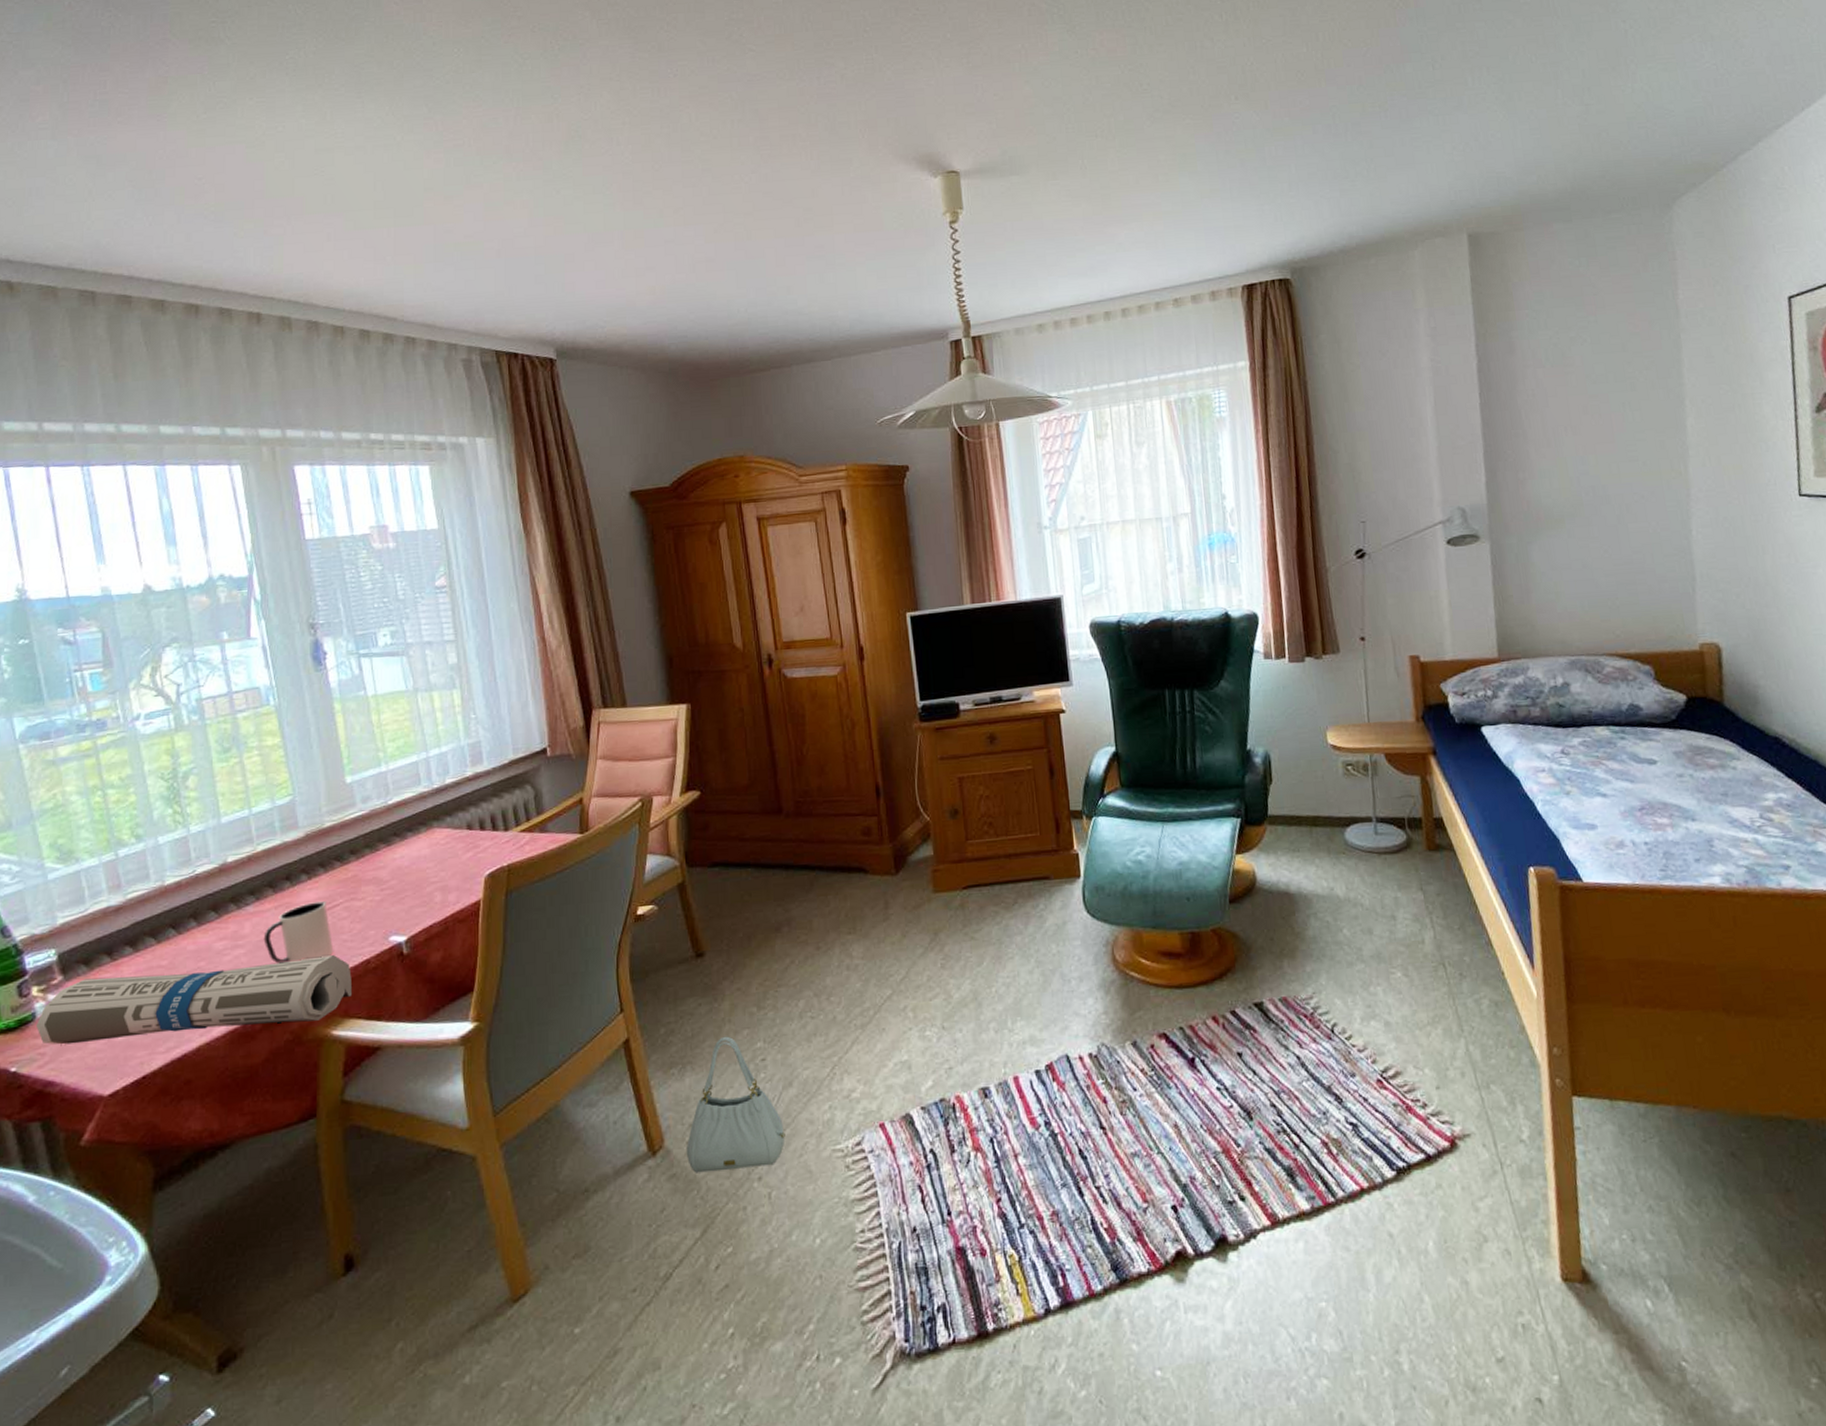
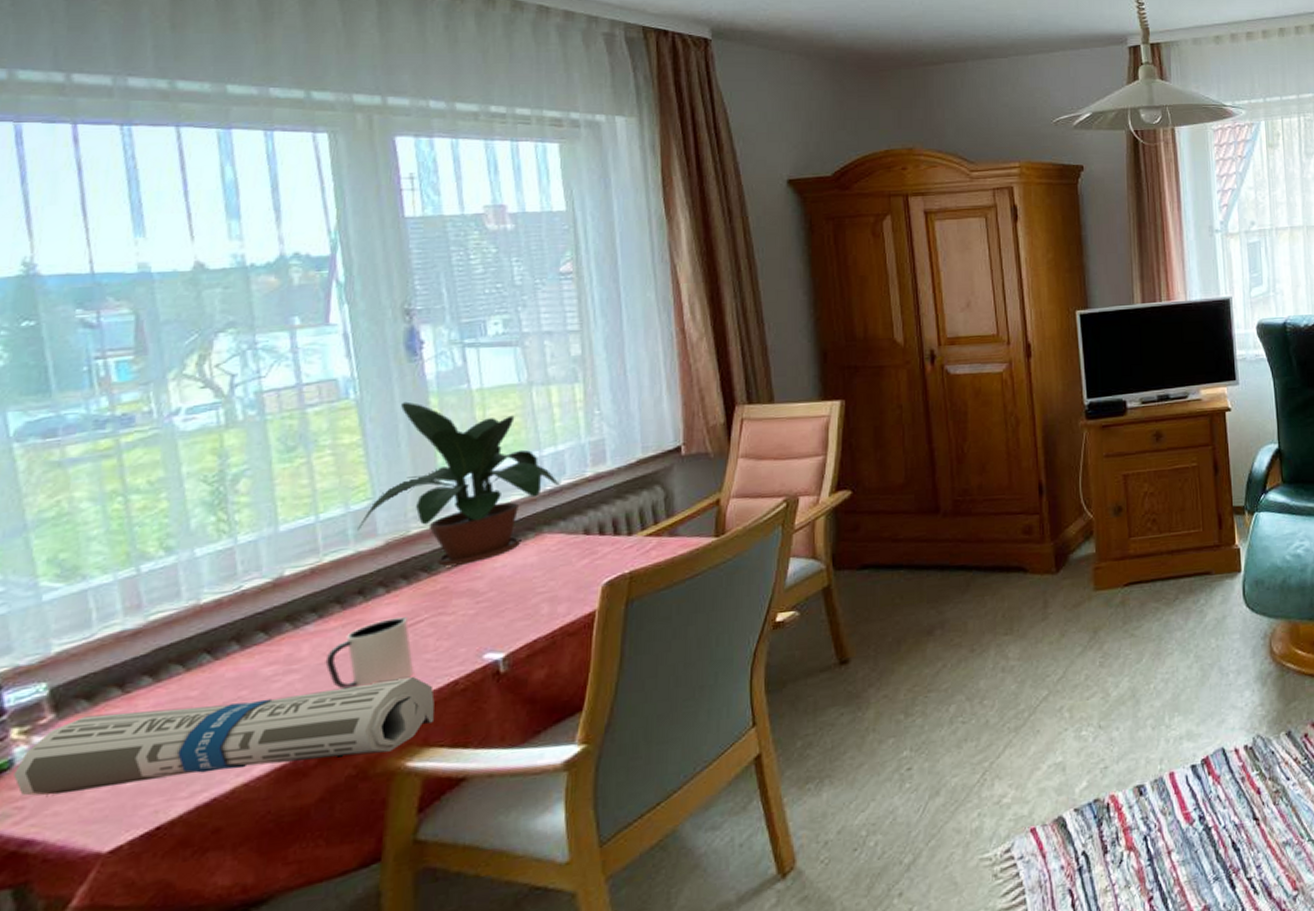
potted plant: none [282,707,445,856] -> present [357,401,560,566]
handbag: present [686,1036,785,1173] -> none [820,746,930,894]

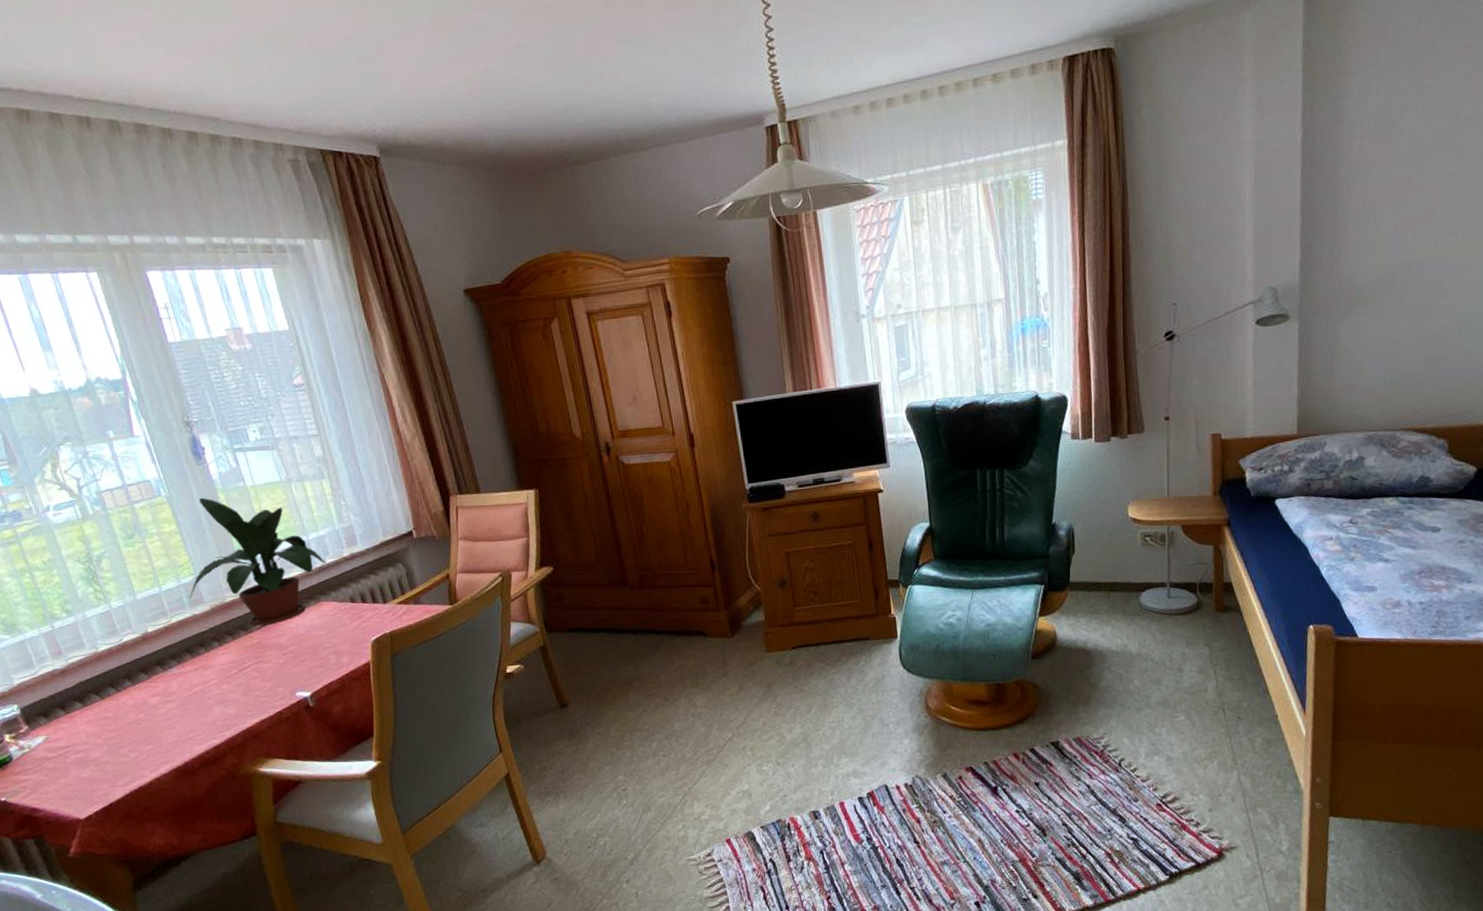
newspaper: present [14,677,435,797] -> none [14,708,271,780]
mug: present [325,617,414,690] -> none [189,664,251,715]

